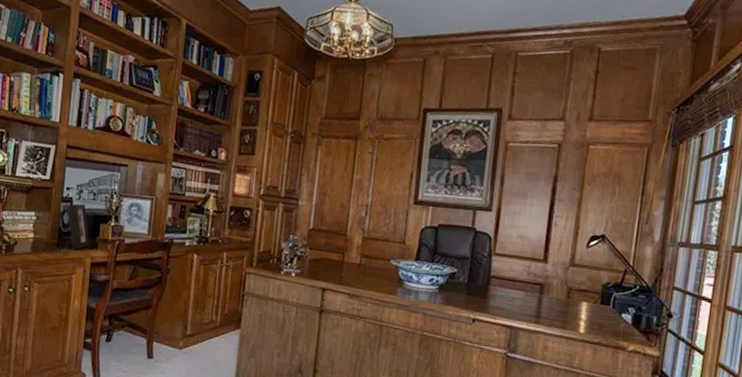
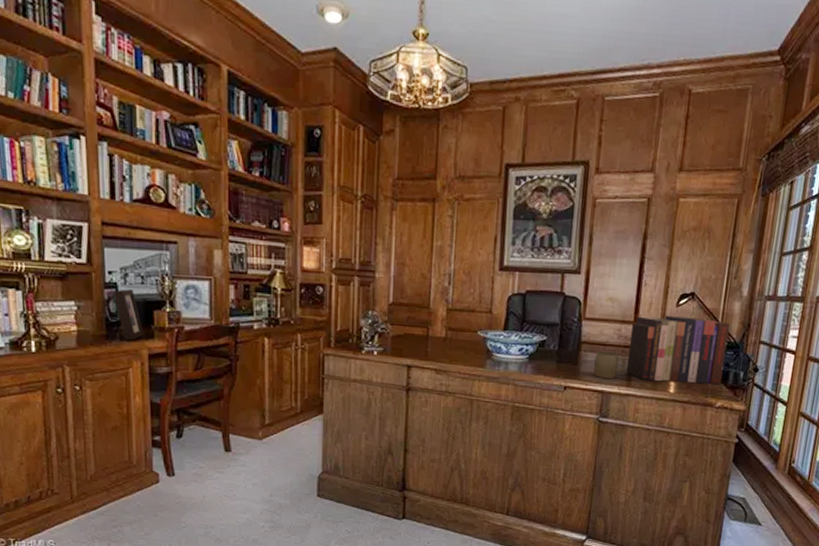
mug: none [502,286,535,314] -> present [593,351,626,378]
books: none [535,254,641,328] -> present [626,316,730,385]

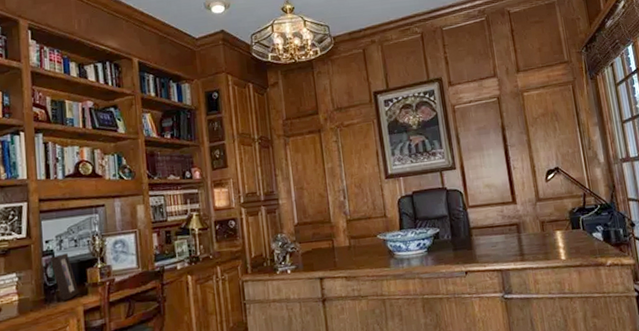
mug: present [593,351,626,378] -> none [486,232,516,258]
books: present [626,316,730,385] -> none [512,187,605,253]

